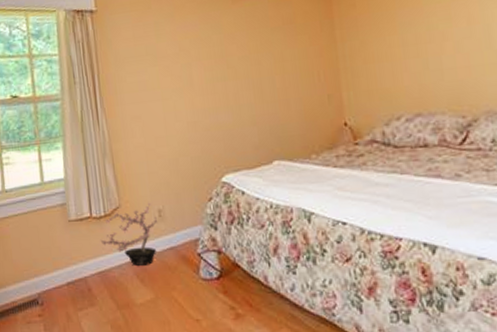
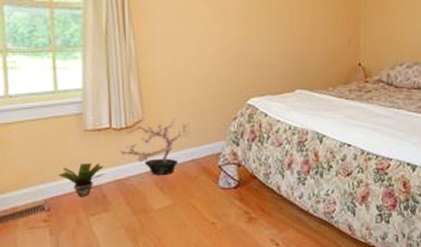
potted plant: none [48,253,90,291] -> present [58,162,106,198]

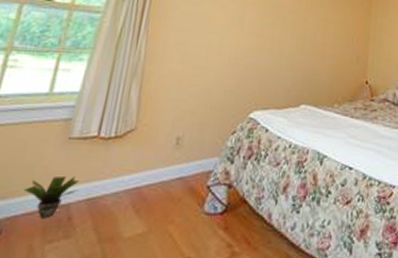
potted plant: present [119,117,182,175] -> none [100,128,174,194]

